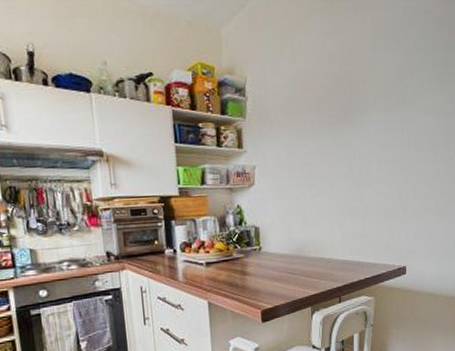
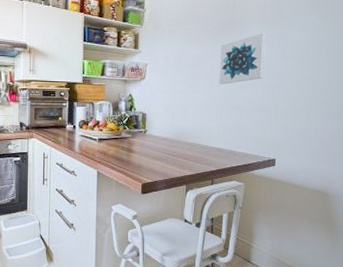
wall art: none [339,119,390,185] -> present [219,33,266,85]

